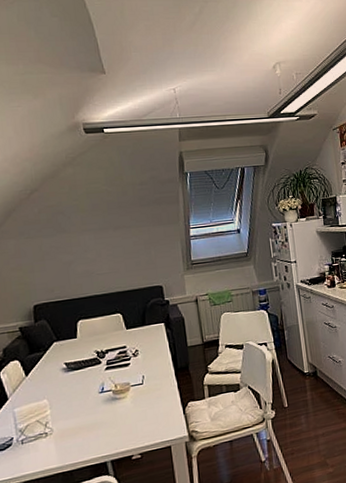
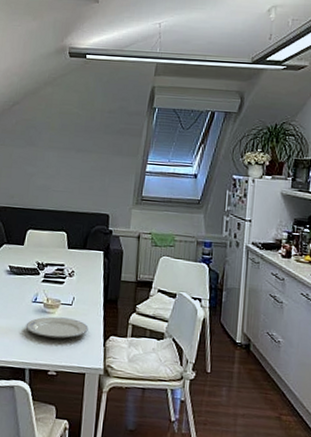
plate: none [97,396,165,425] -> present [25,316,88,339]

